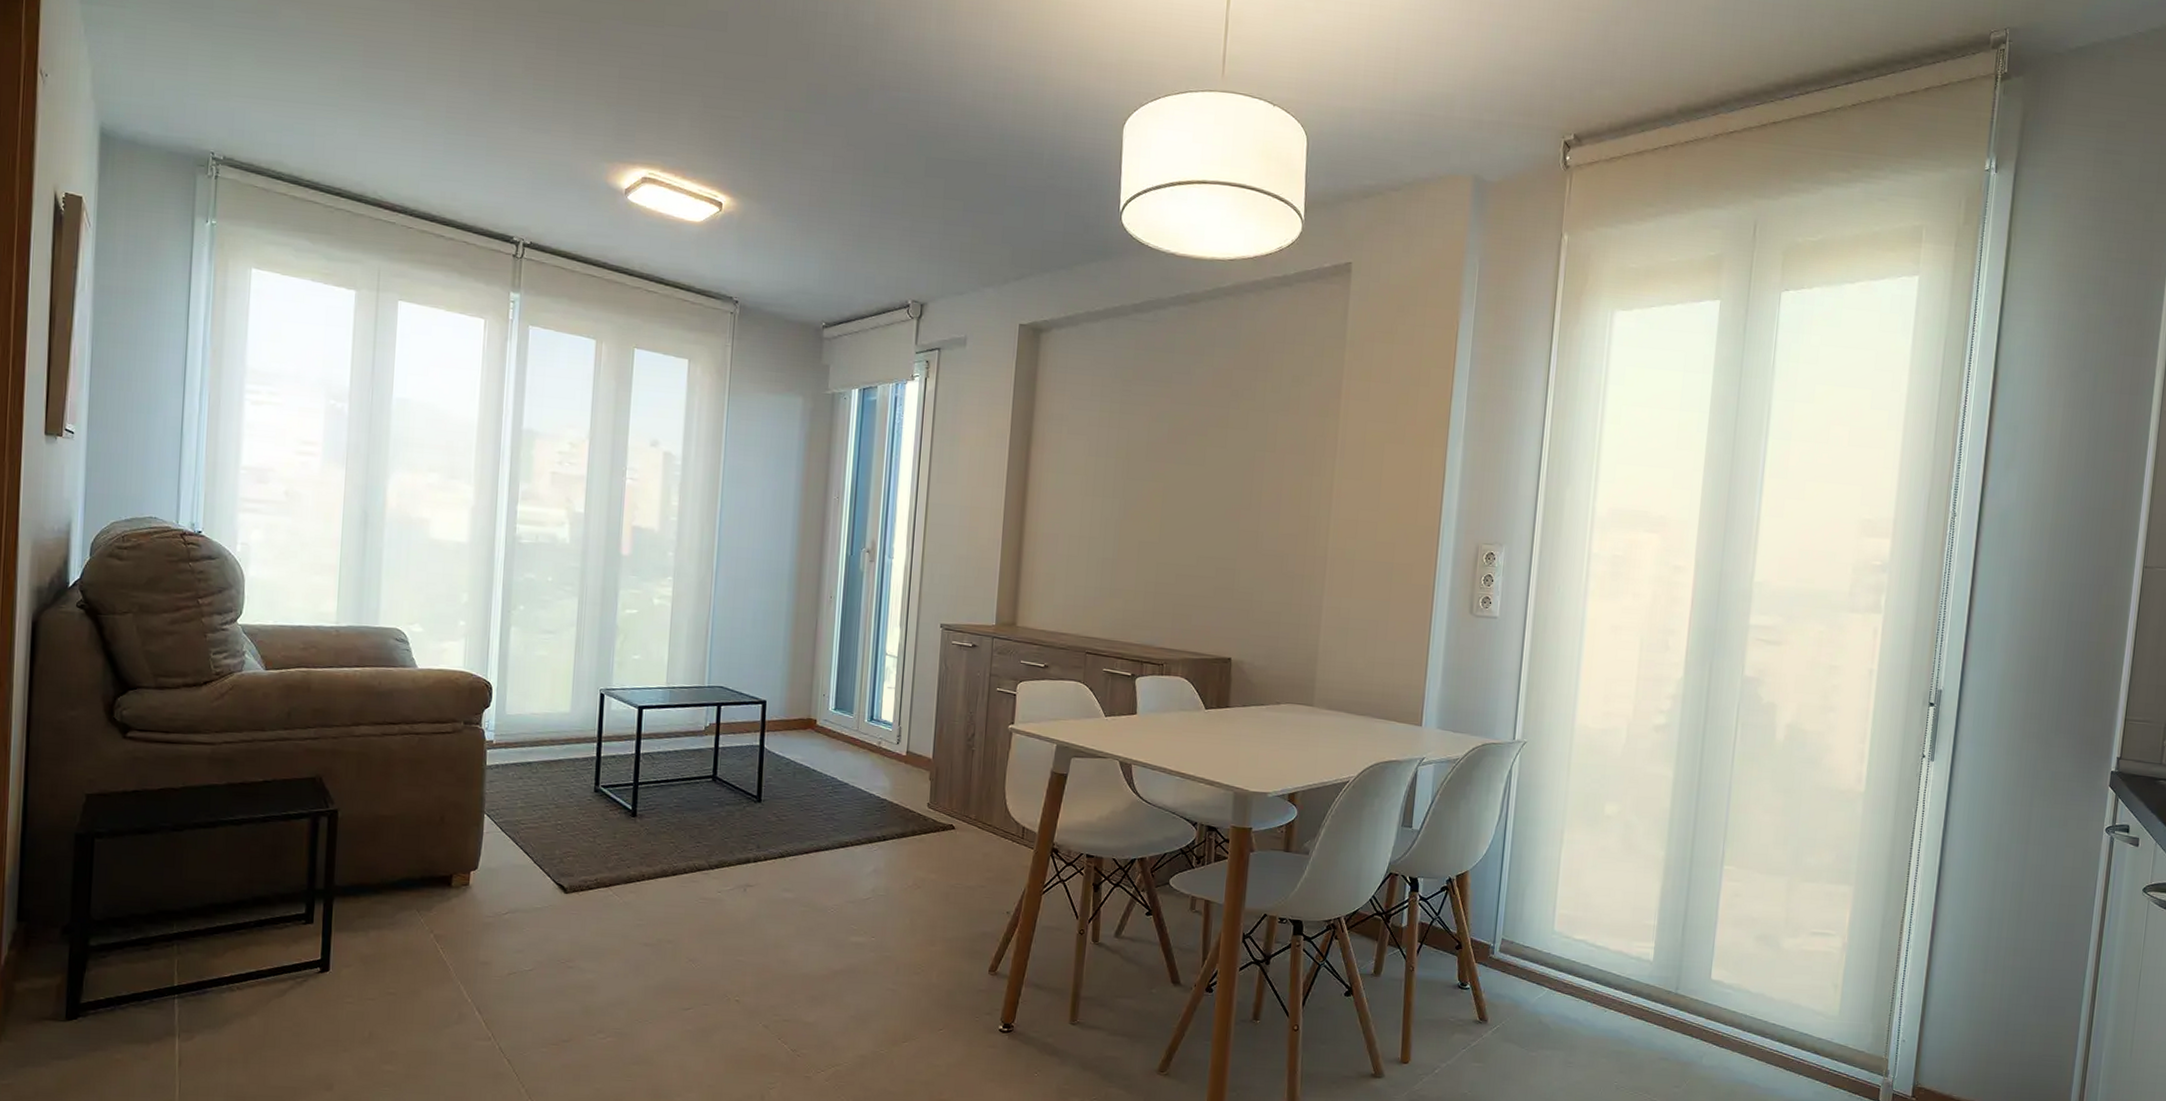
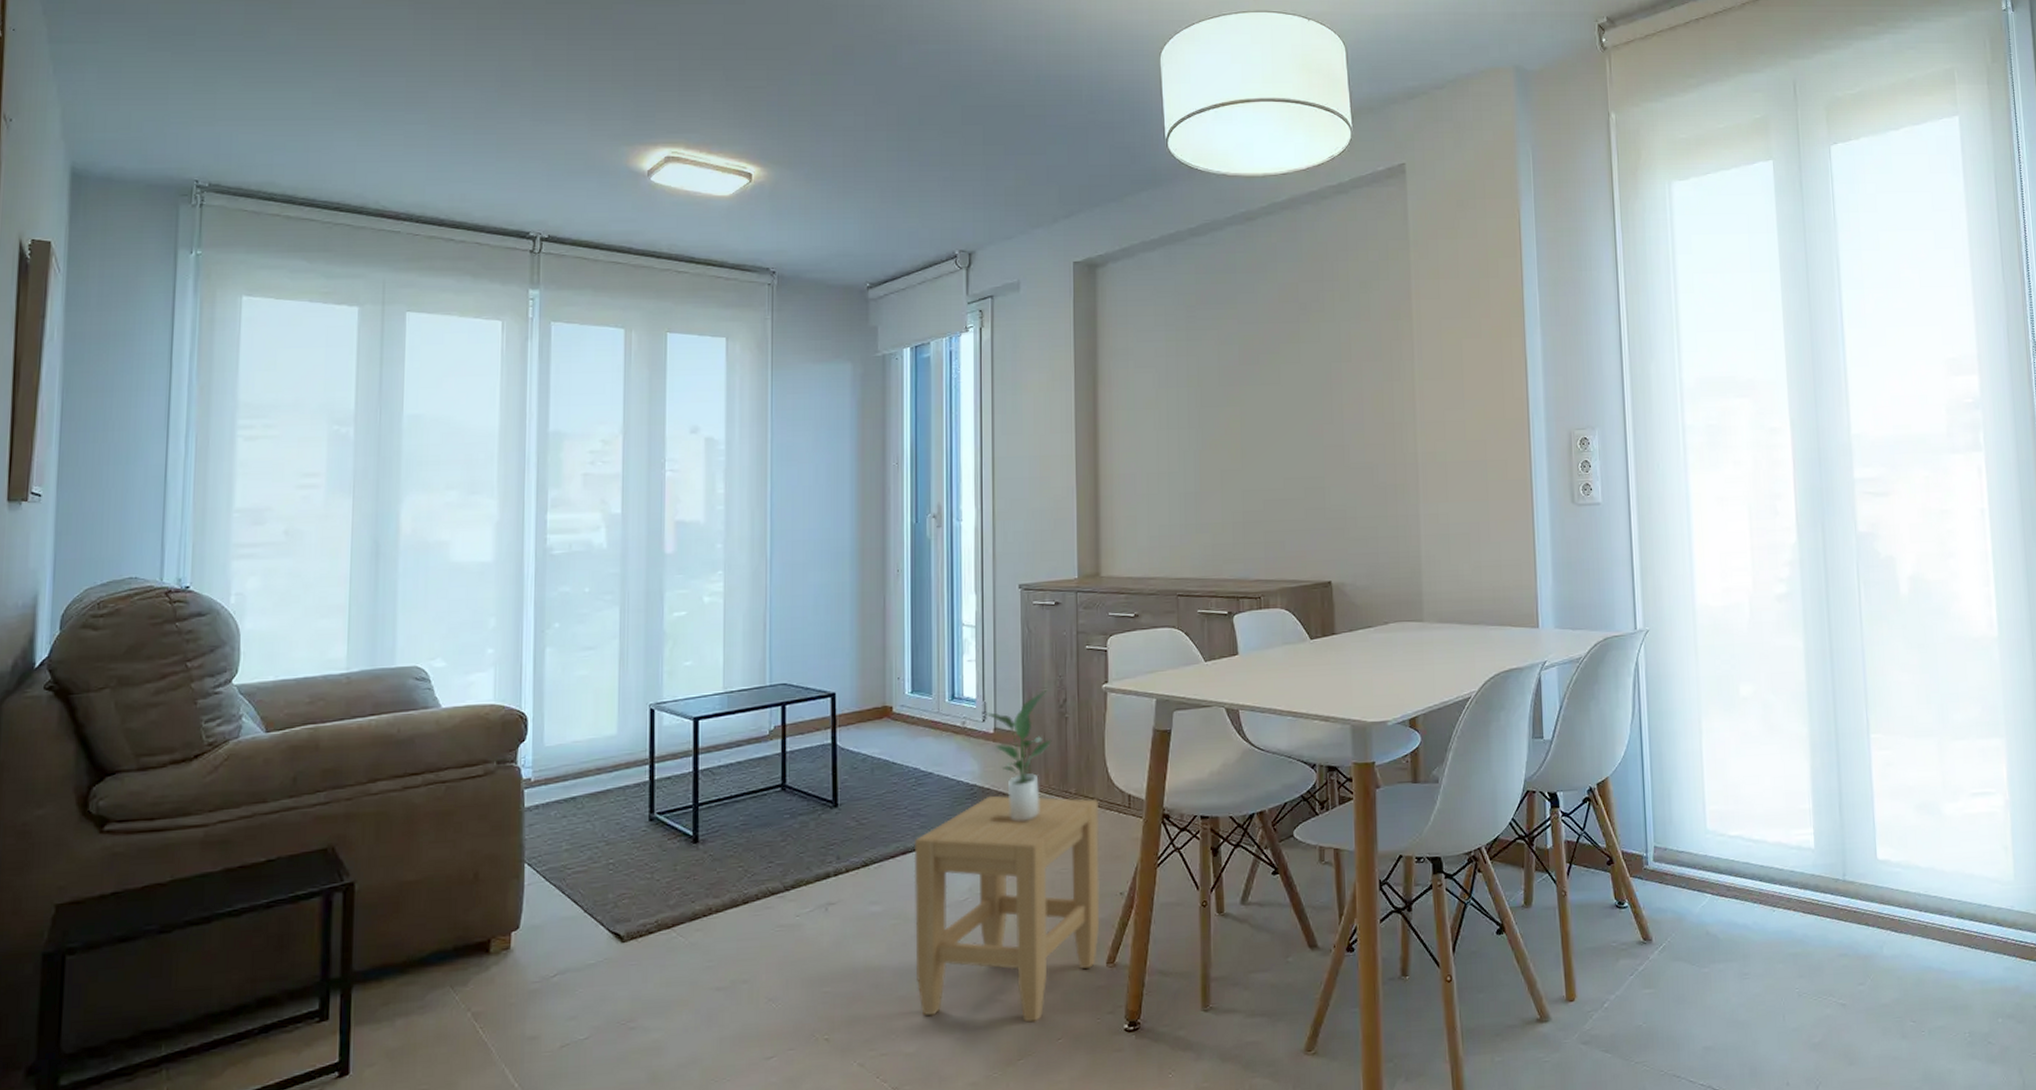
stool: none [819,810,996,1012] -> present [914,795,1100,1023]
potted plant: none [900,723,958,838] -> present [986,690,1052,822]

